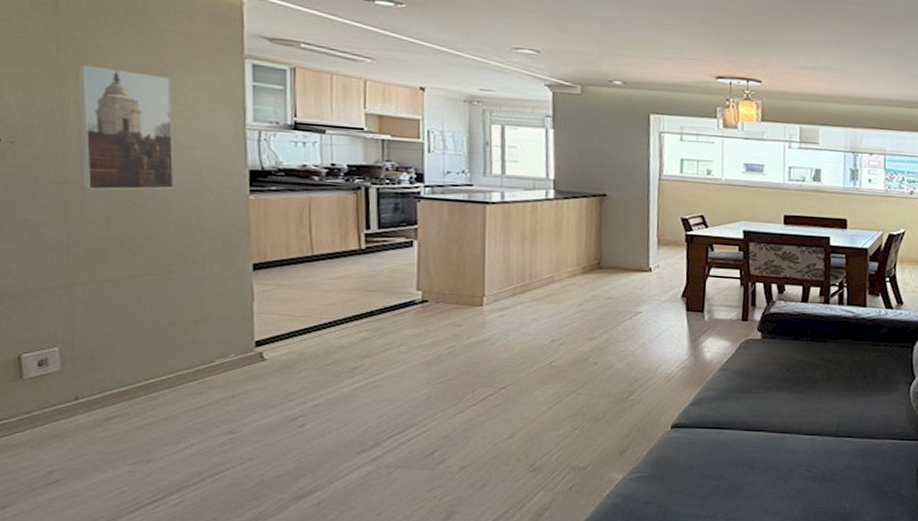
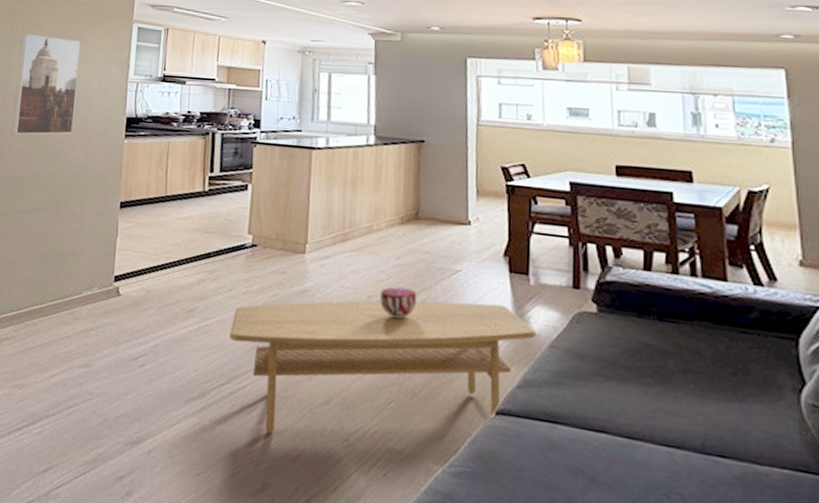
coffee table: none [403,339,709,471] -> present [229,301,536,435]
decorative bowl: none [563,331,600,358] -> present [380,287,417,319]

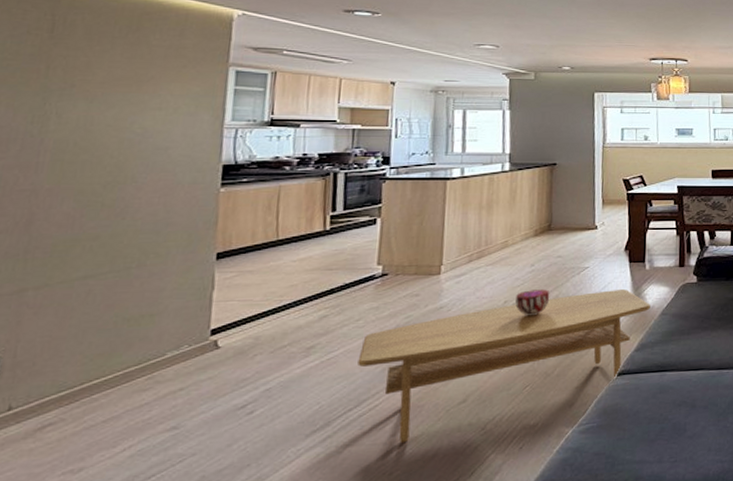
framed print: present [11,34,81,135] -> none [50,80,155,196]

